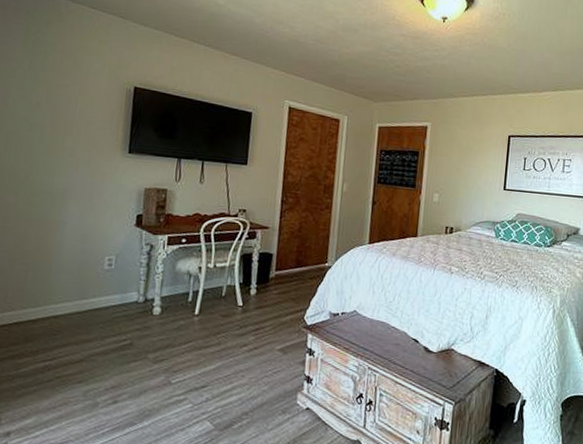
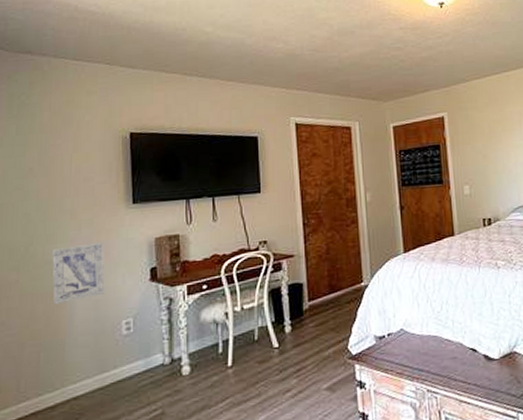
wall art: none [45,181,97,232] -> present [52,242,105,305]

